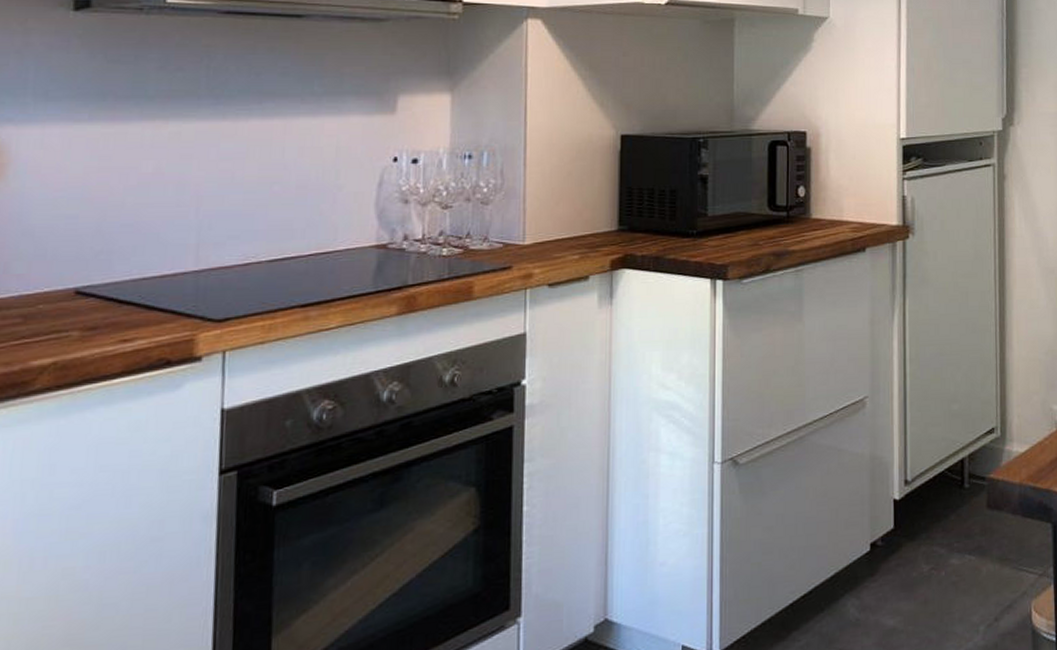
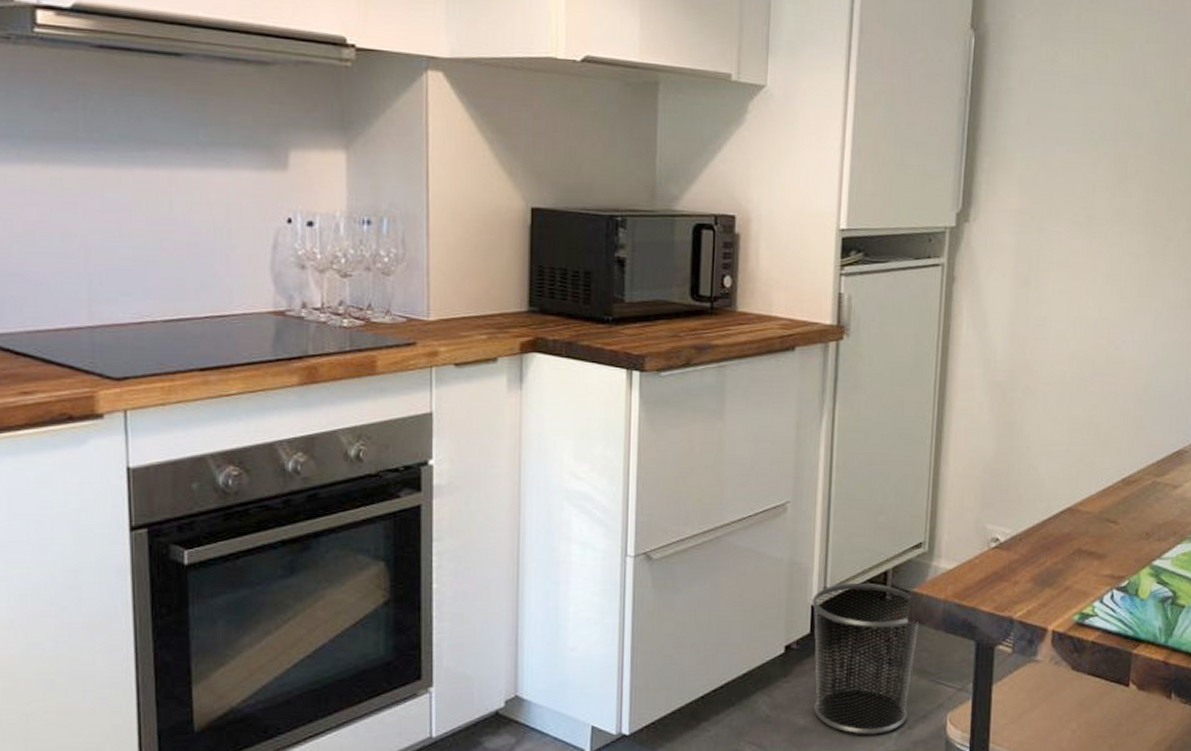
waste bin: none [894,472,998,632] -> present [811,582,919,735]

